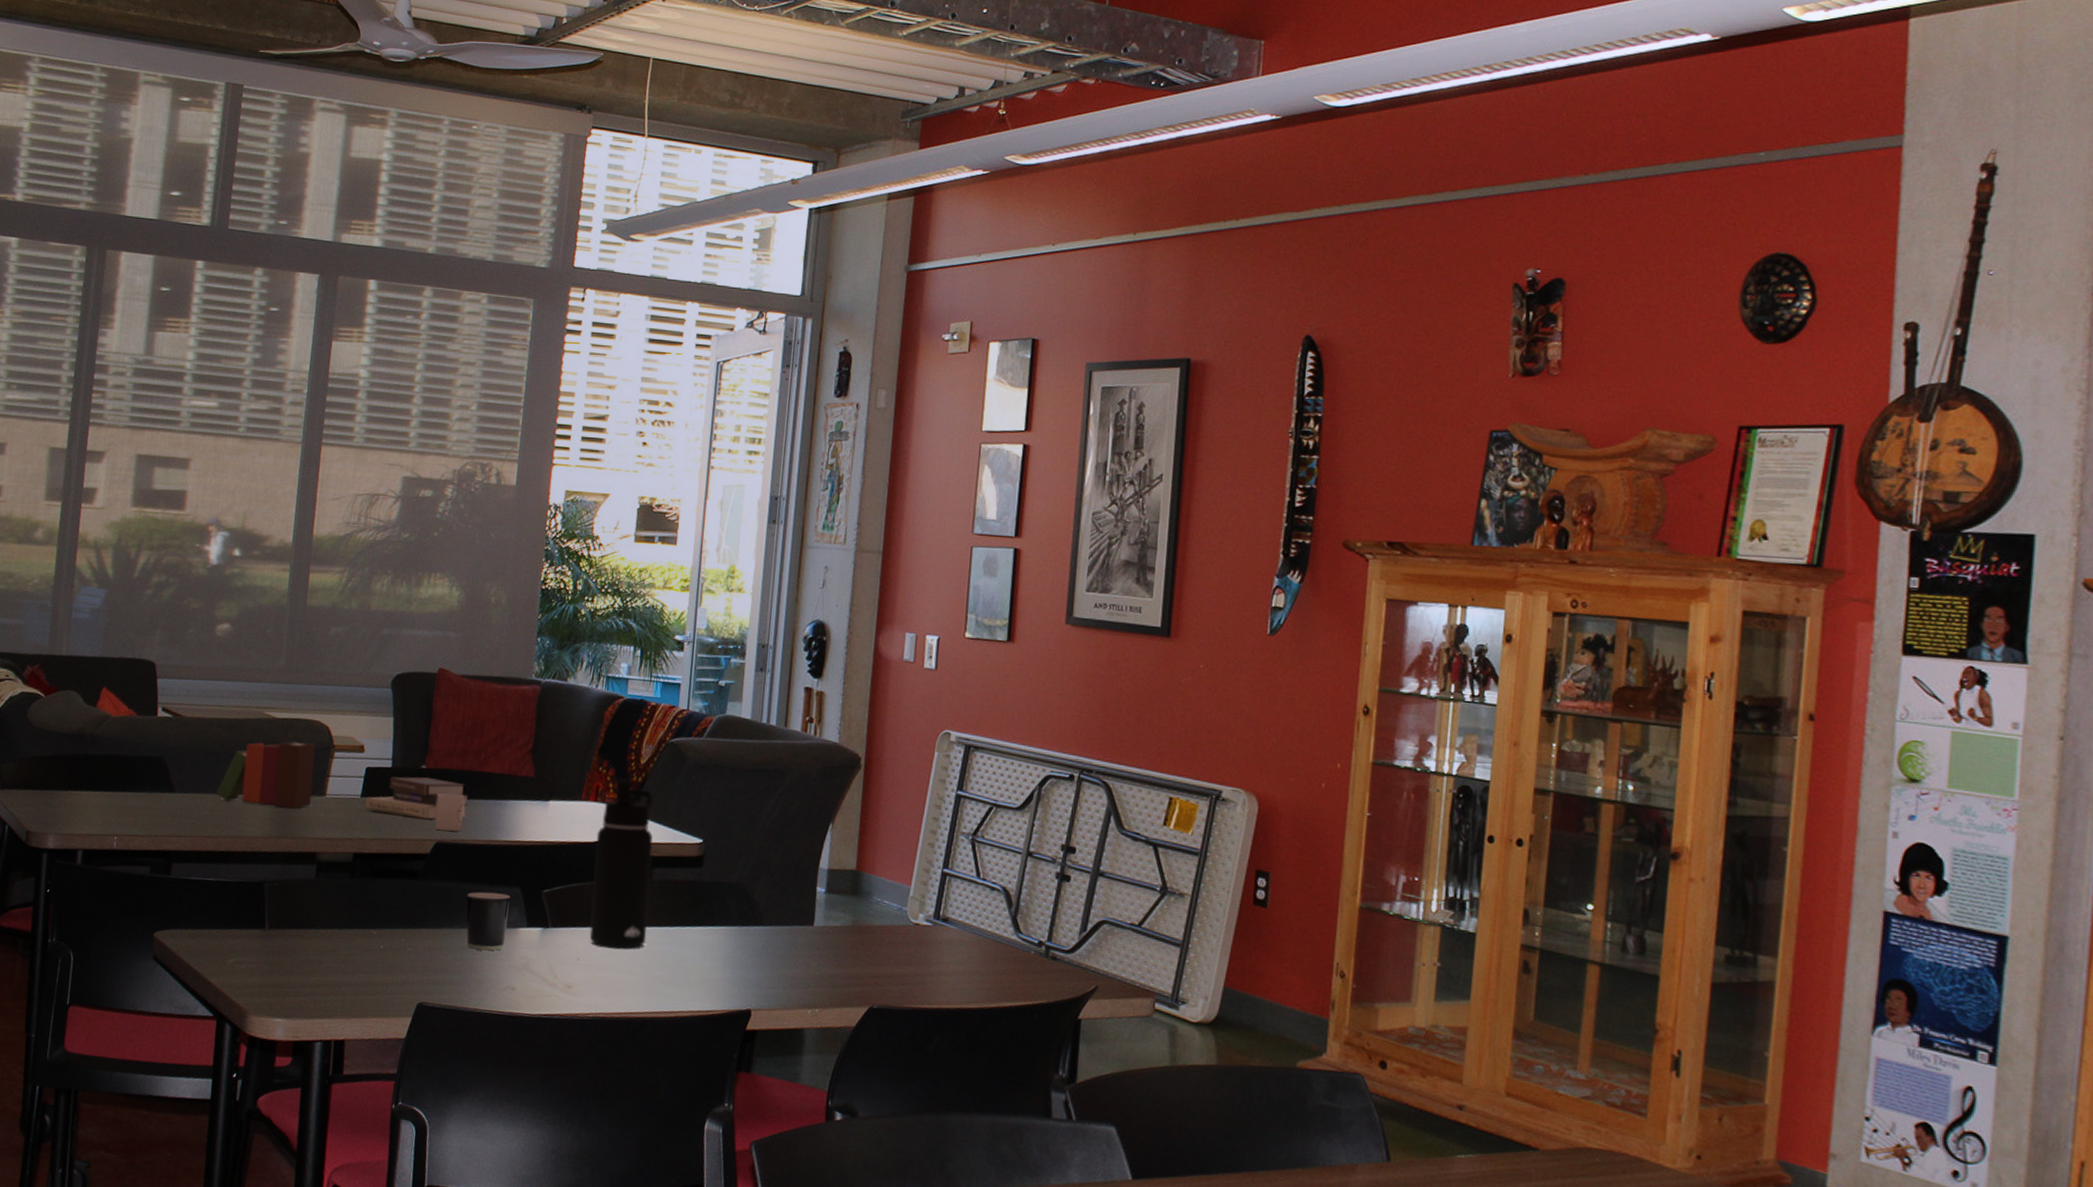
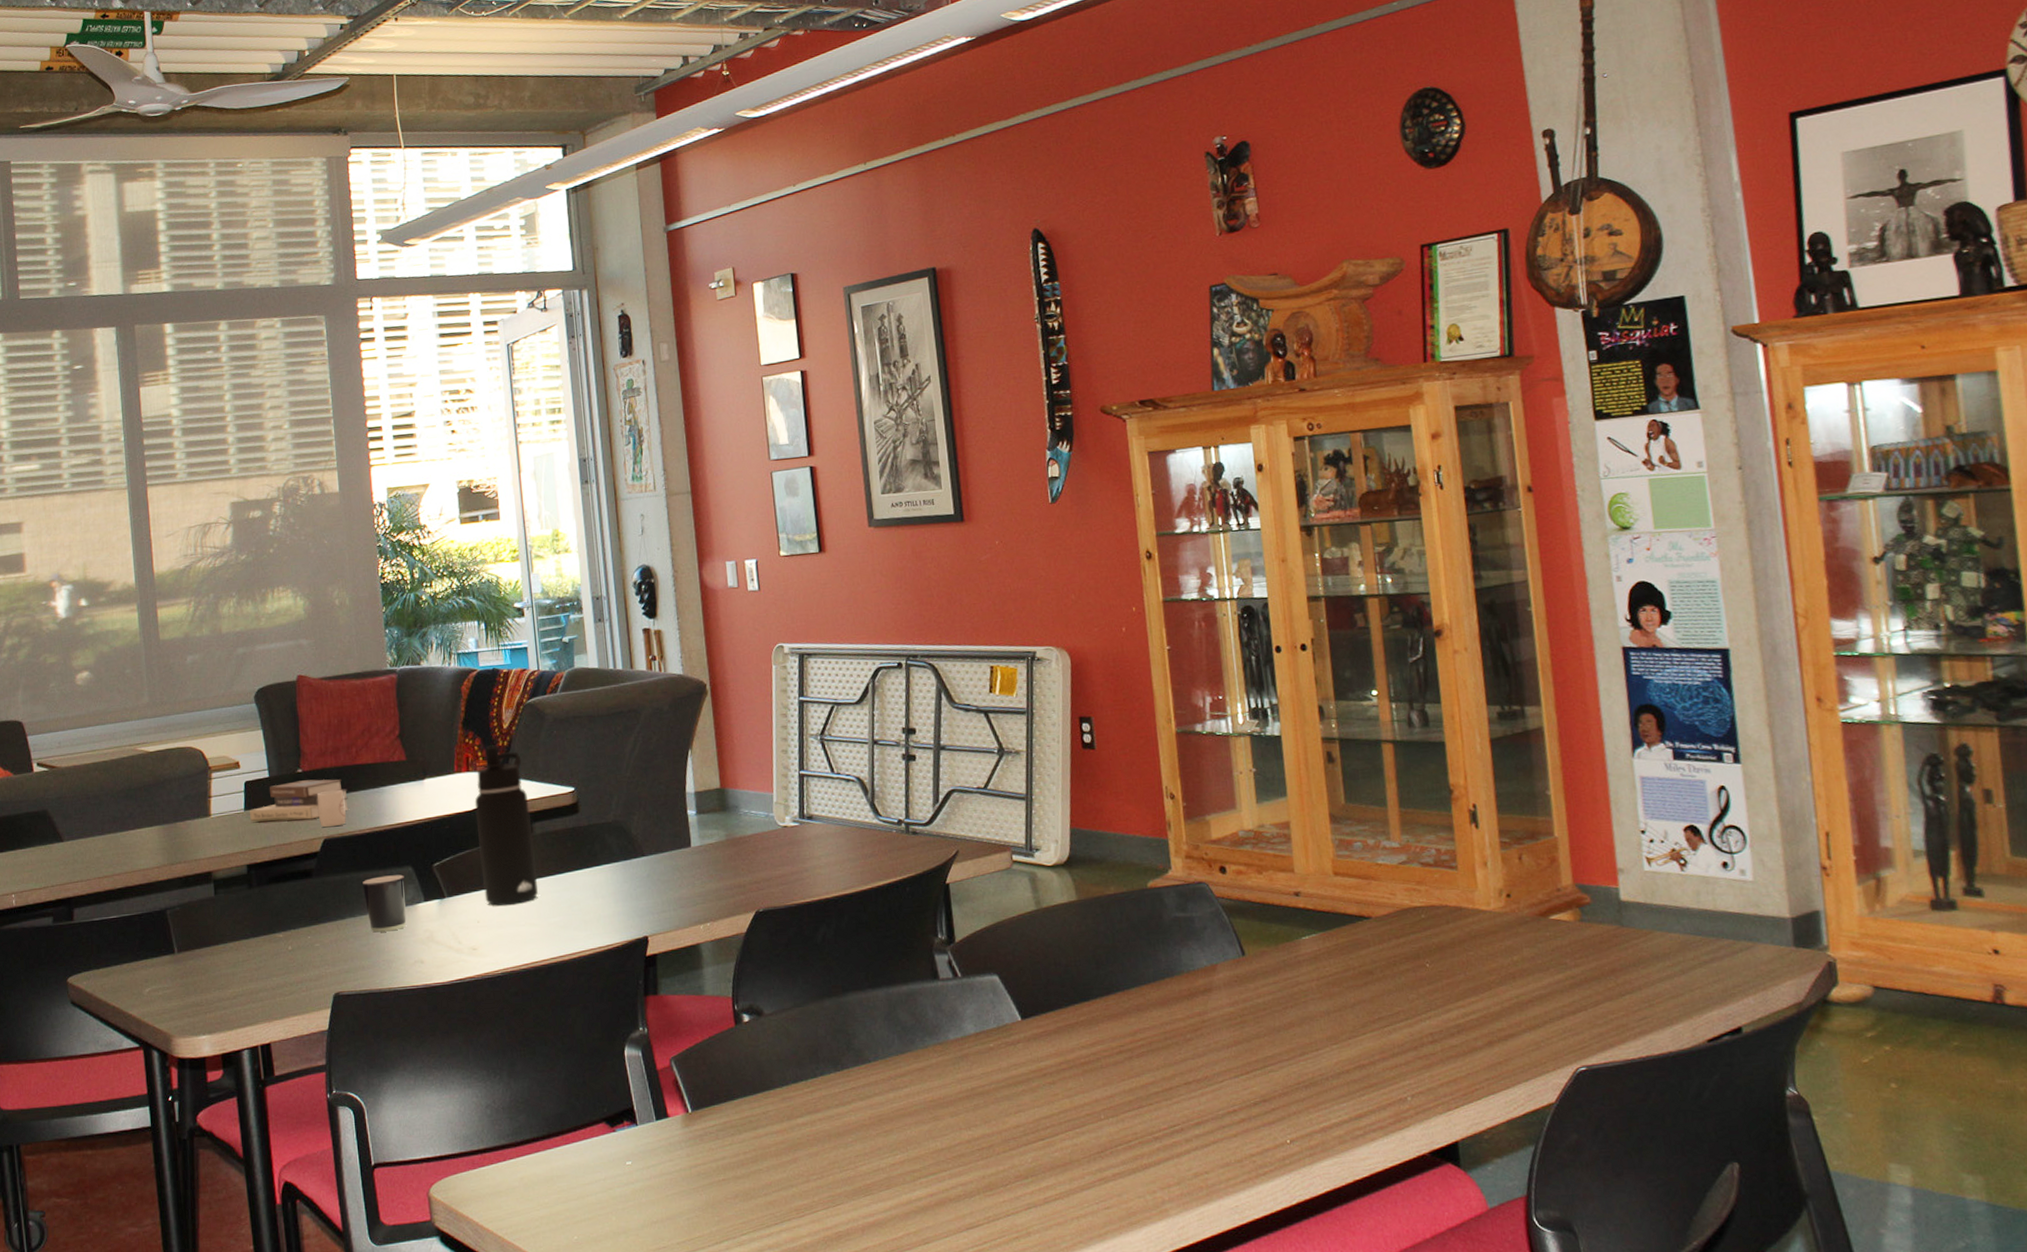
books: present [215,741,316,809] -> none [103,768,198,840]

